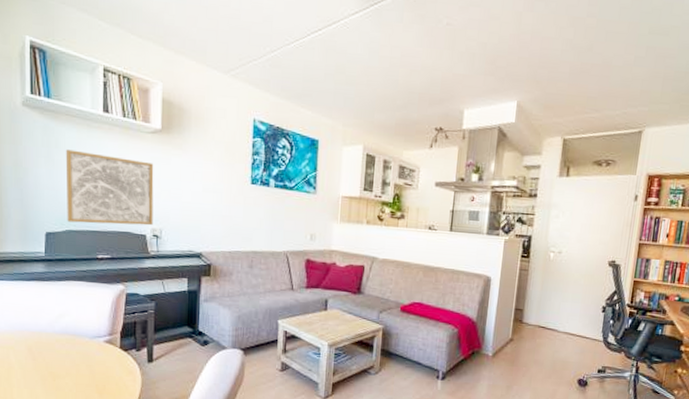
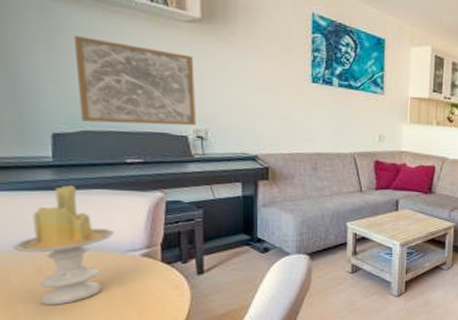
candle: none [12,277,86,382] -> present [11,185,115,306]

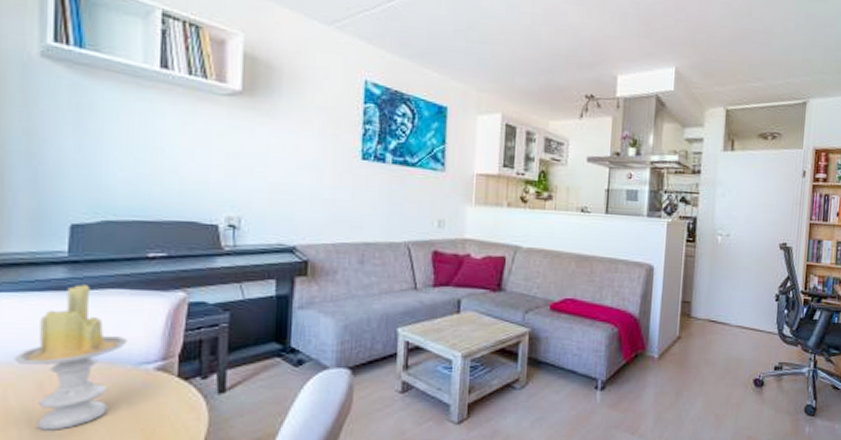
wall art: present [73,35,196,126] -> none [103,114,231,213]

